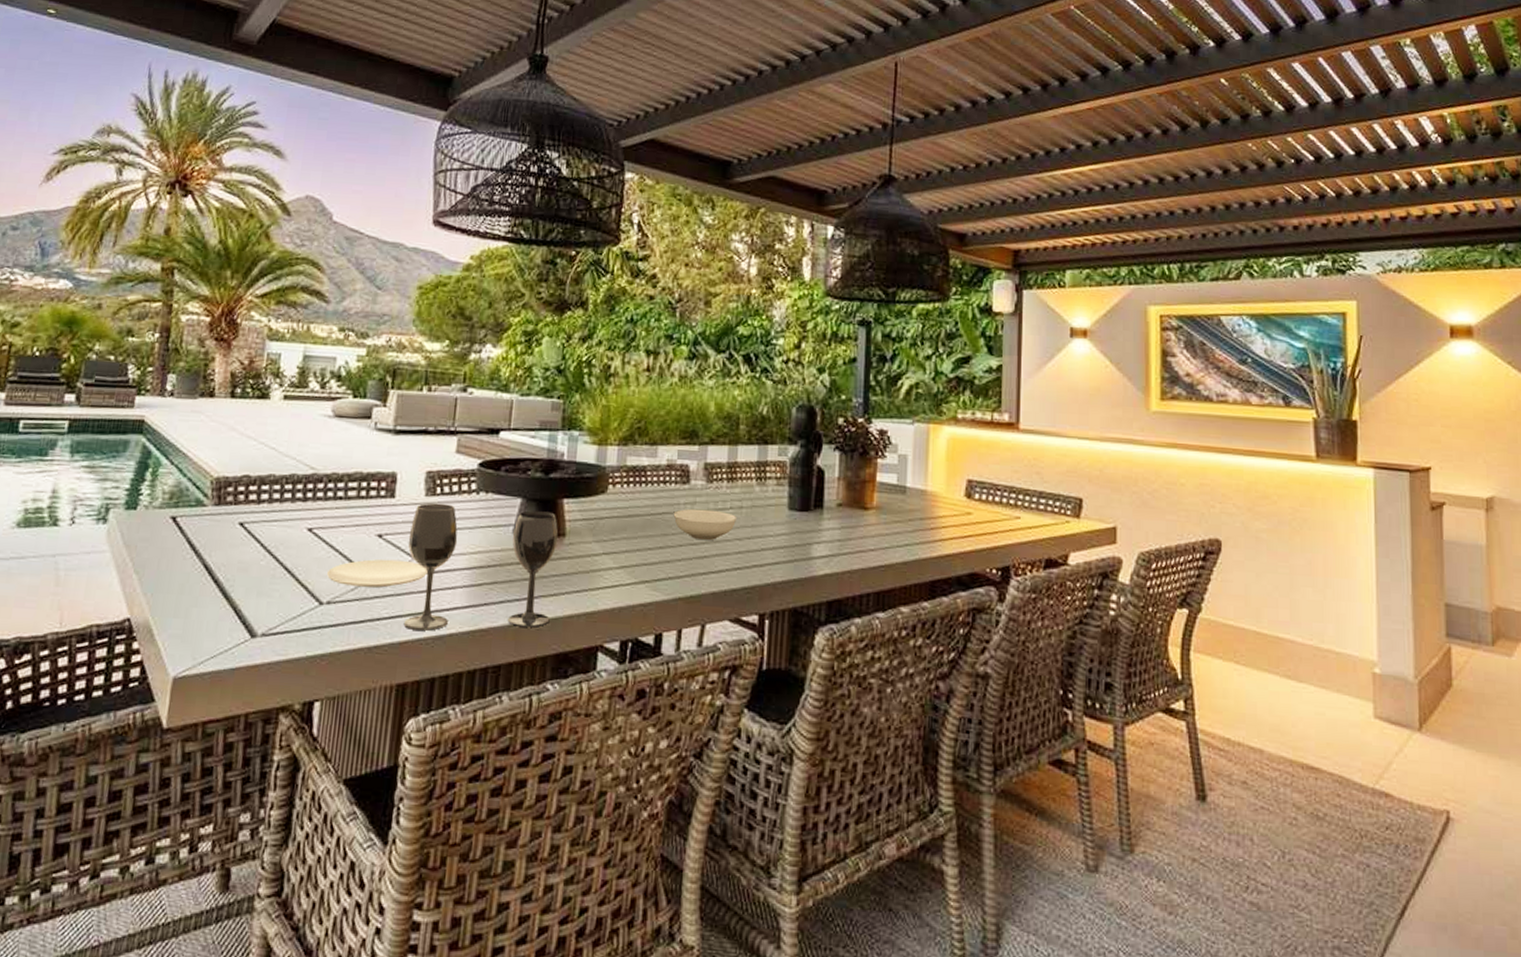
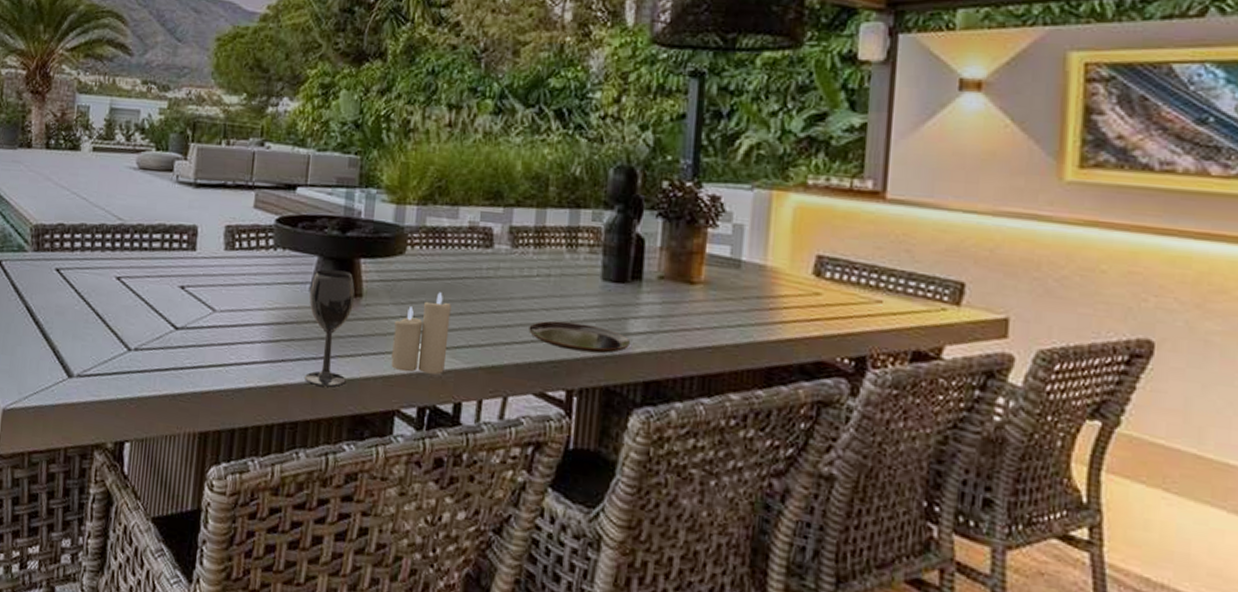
plate: present [326,558,428,588] -> none [133,309,227,338]
wine glass: present [403,503,458,631] -> none [205,257,256,383]
candle: none [593,528,652,608] -> present [390,292,451,375]
bowl: present [673,508,738,541] -> none [475,274,545,310]
plate: none [724,549,815,578] -> present [529,321,631,354]

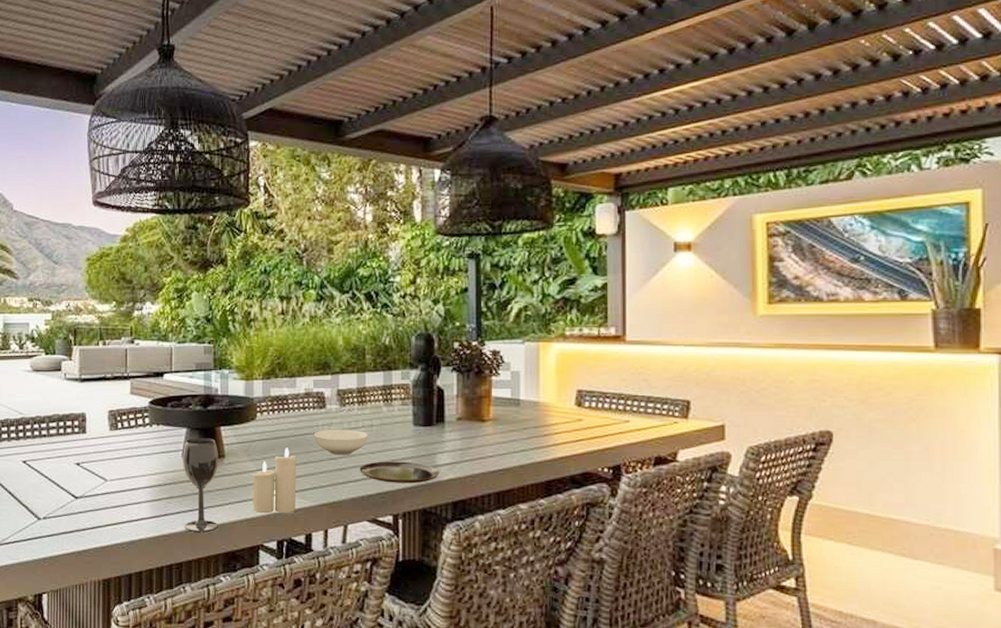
bowl: none [475,274,545,310] -> present [313,429,369,456]

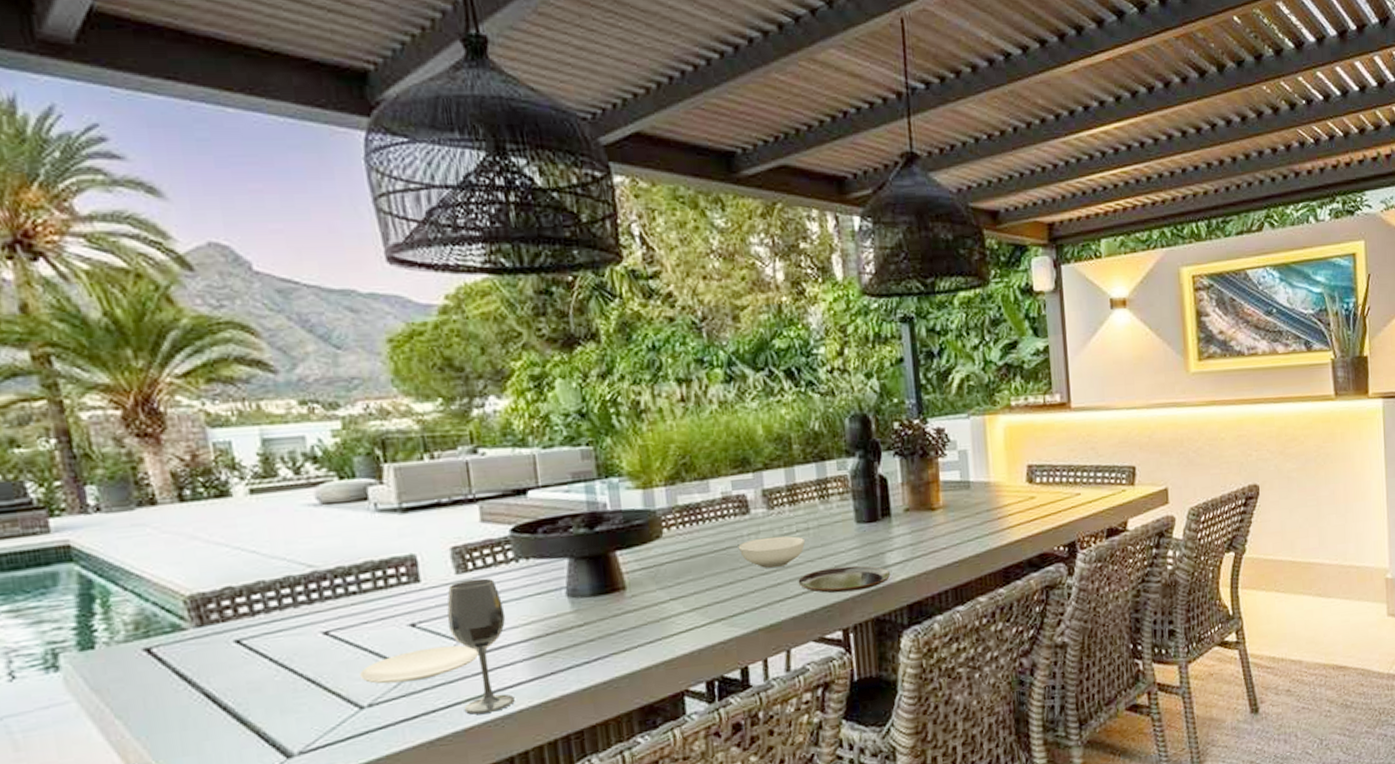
plate: none [40,482,118,505] -> present [359,645,479,684]
wine glass: none [100,436,139,537] -> present [447,578,515,715]
wine glass: present [183,438,219,532] -> none [567,567,627,689]
candle: present [252,447,297,514] -> none [666,567,725,653]

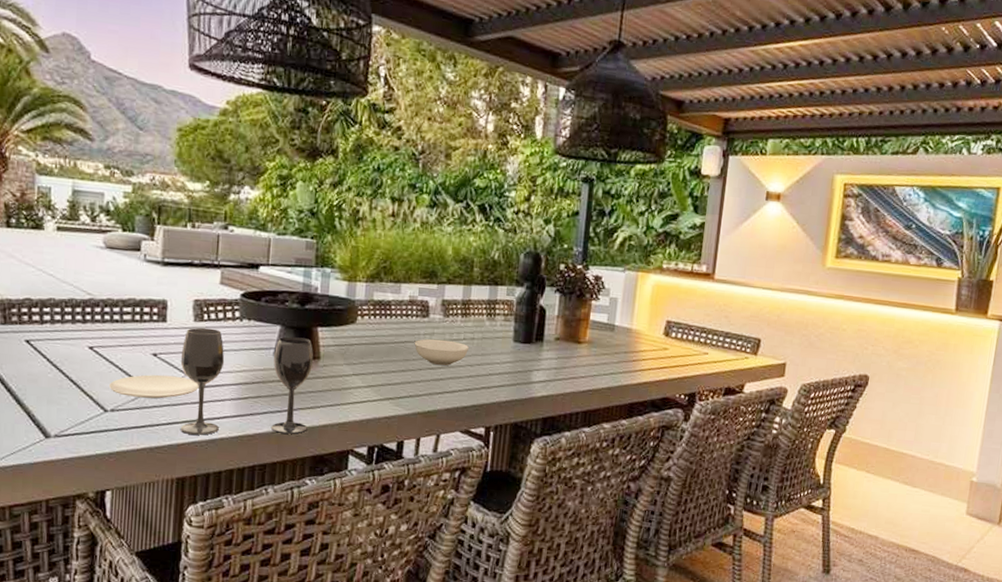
wine glass: none [567,567,627,689] -> present [271,336,314,434]
plate: present [798,565,891,593] -> none [457,374,534,398]

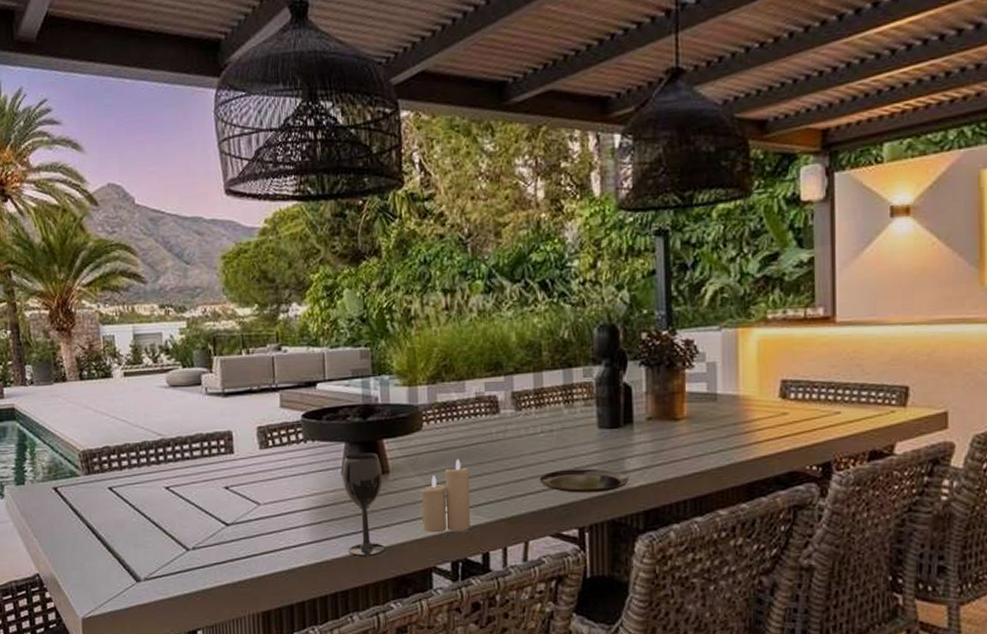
plate: present [108,374,199,399] -> none [187,507,272,533]
wine glass: present [180,327,225,435] -> none [251,454,297,566]
candle: none [345,354,395,420] -> present [421,459,471,533]
bowl: present [414,338,470,366] -> none [487,435,549,465]
plate: none [457,374,534,398] -> present [539,468,630,493]

